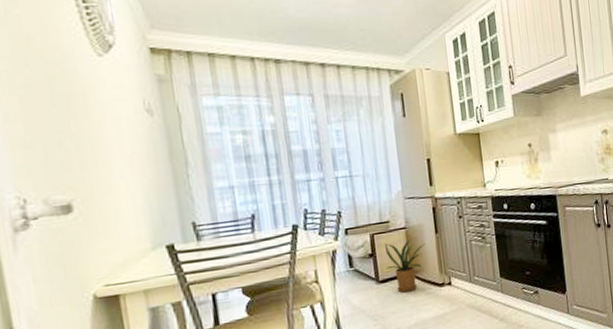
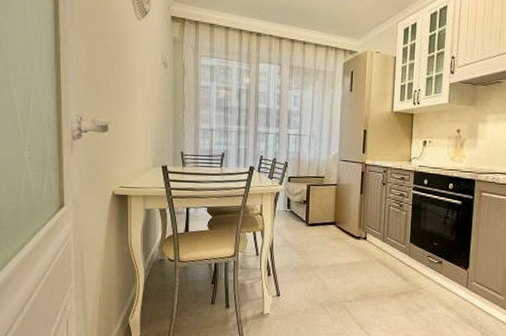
house plant: present [384,237,426,293] -> none [315,194,351,238]

